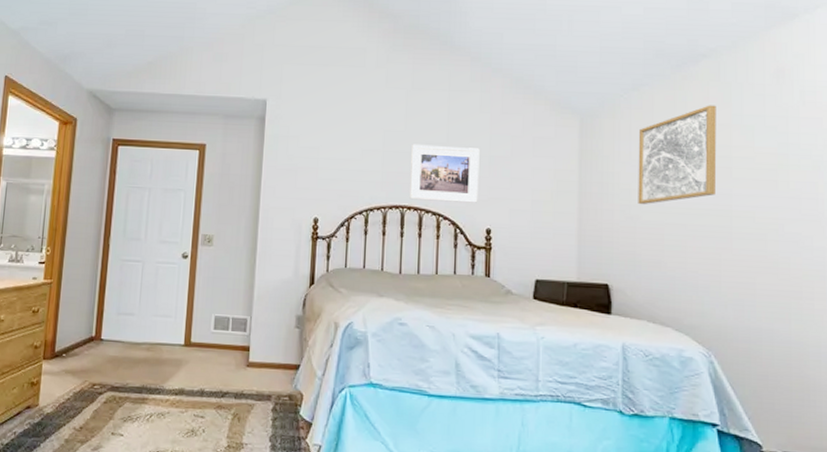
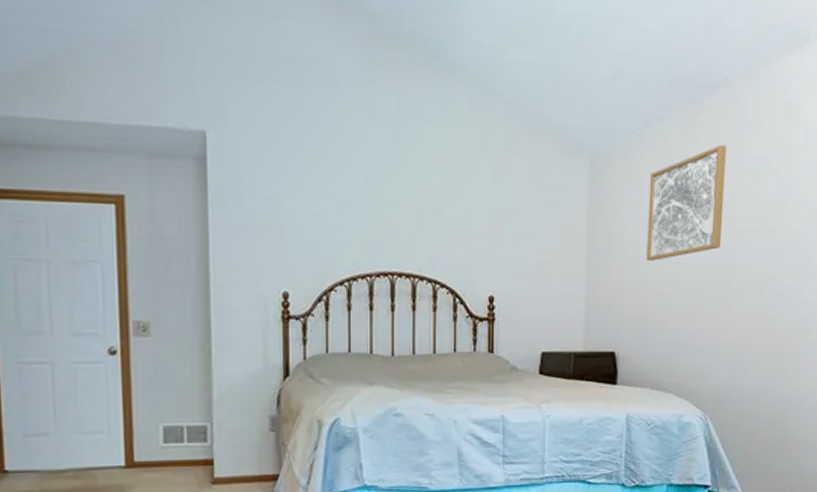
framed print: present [410,144,480,203] -> none [400,193,480,266]

